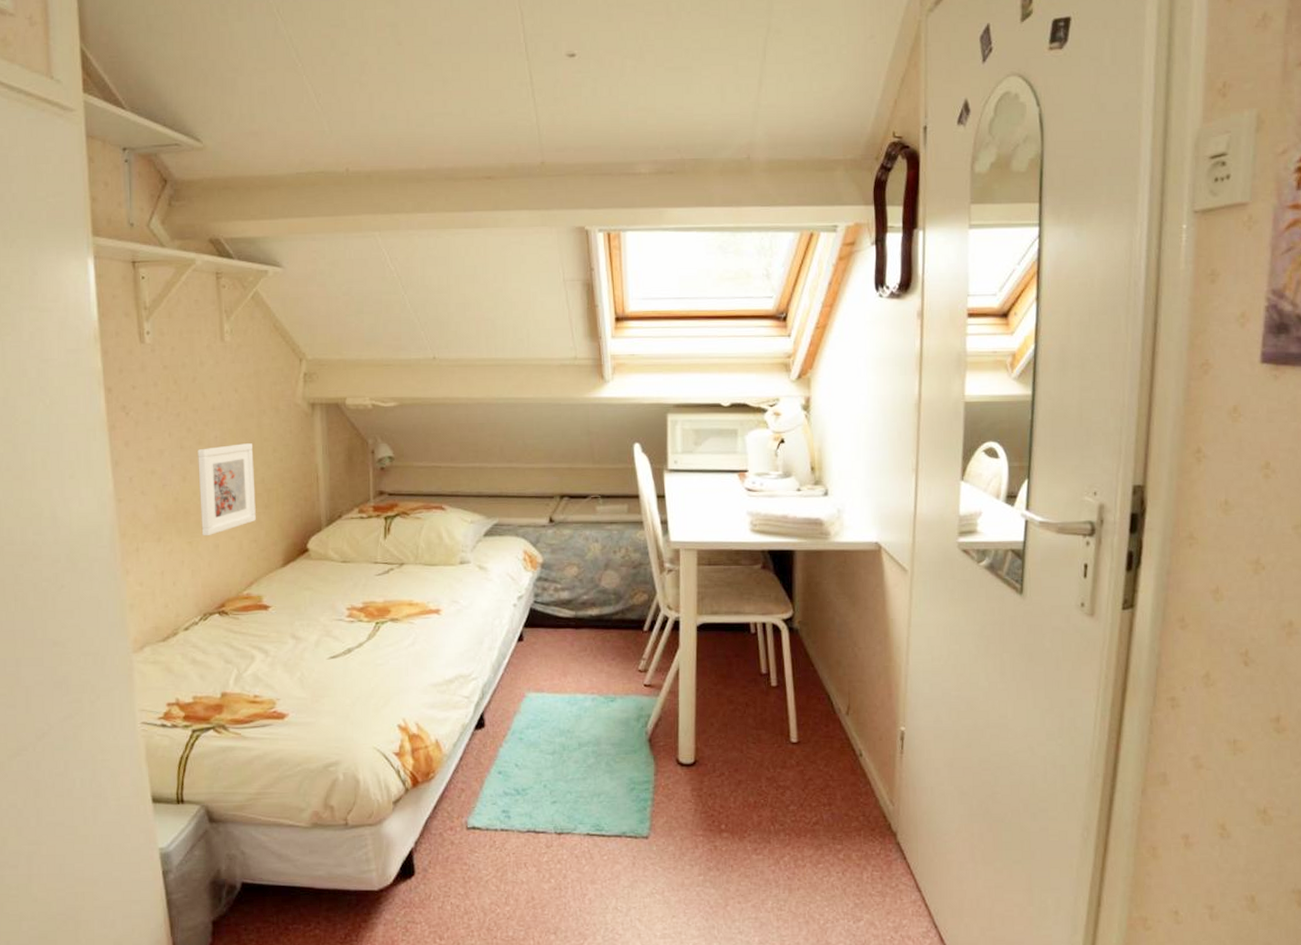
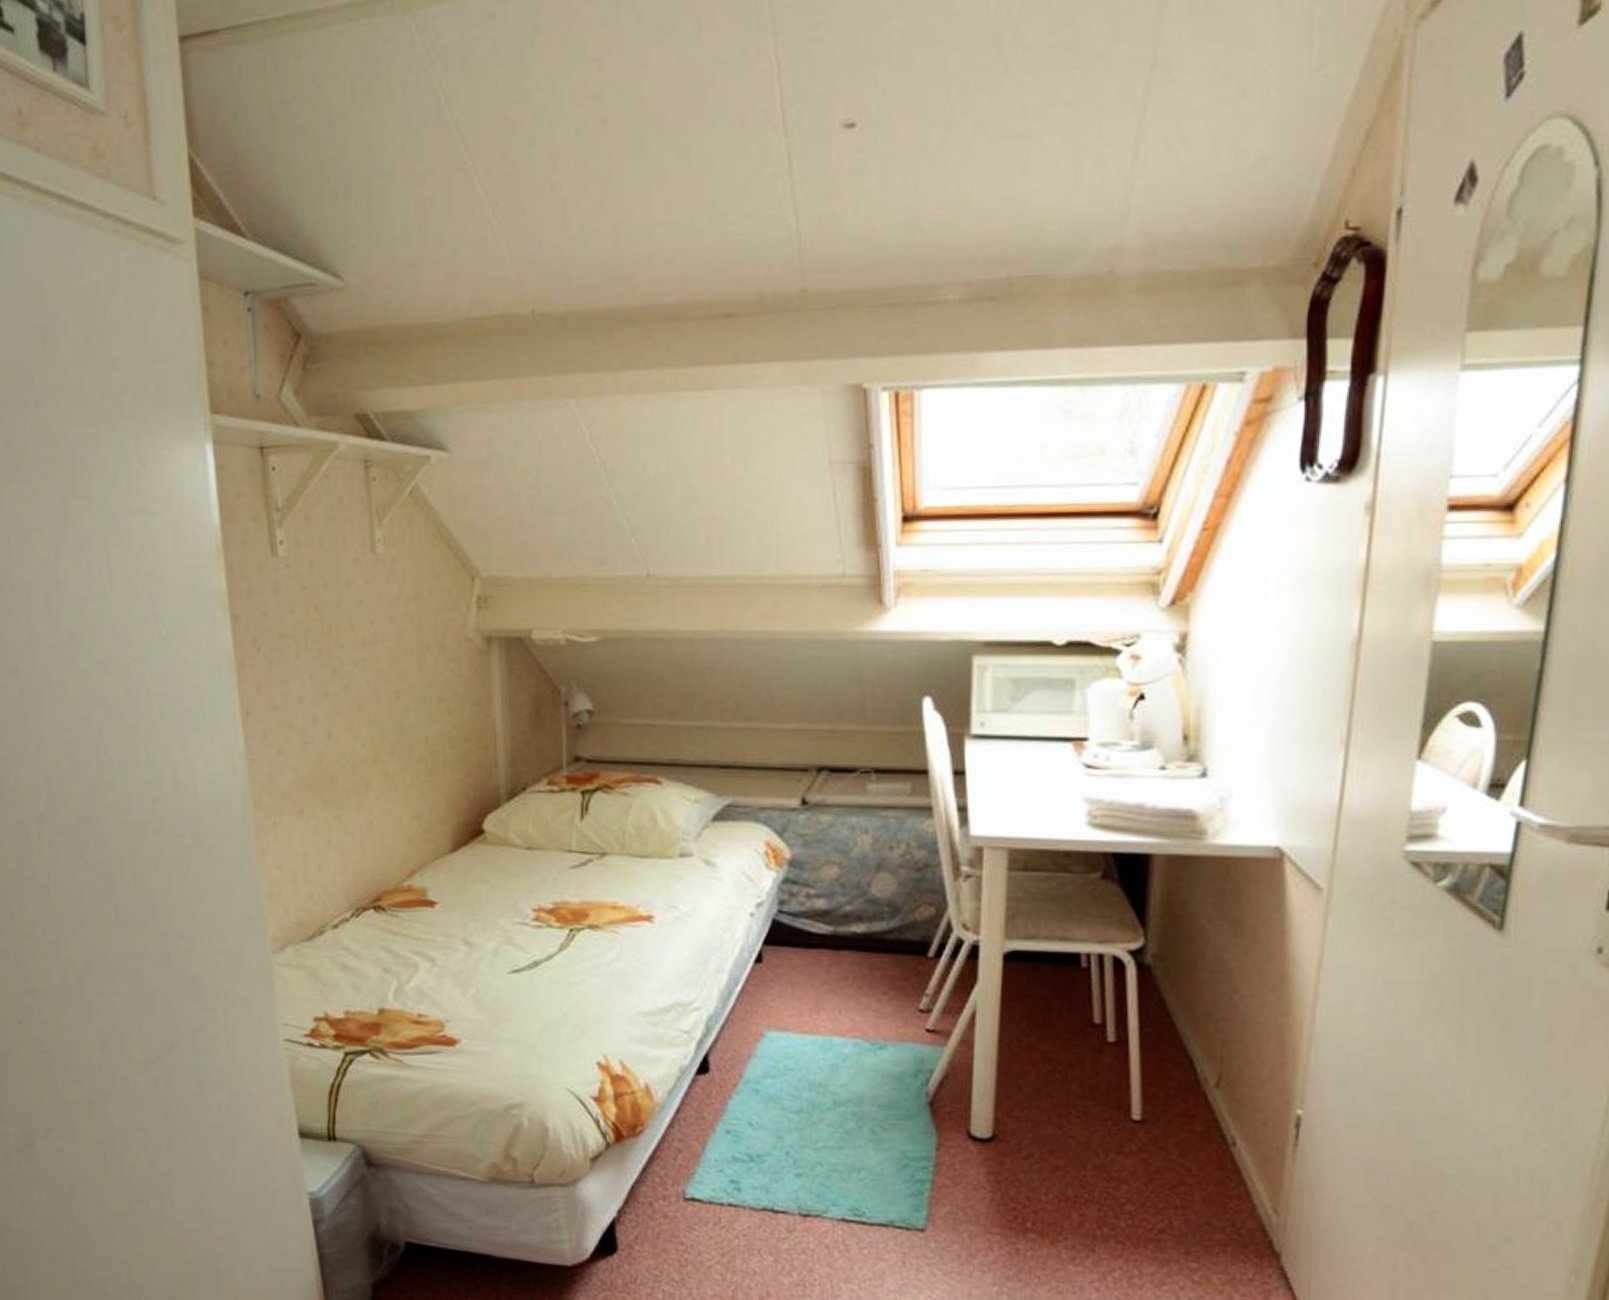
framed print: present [198,443,256,536] -> none [345,690,418,810]

